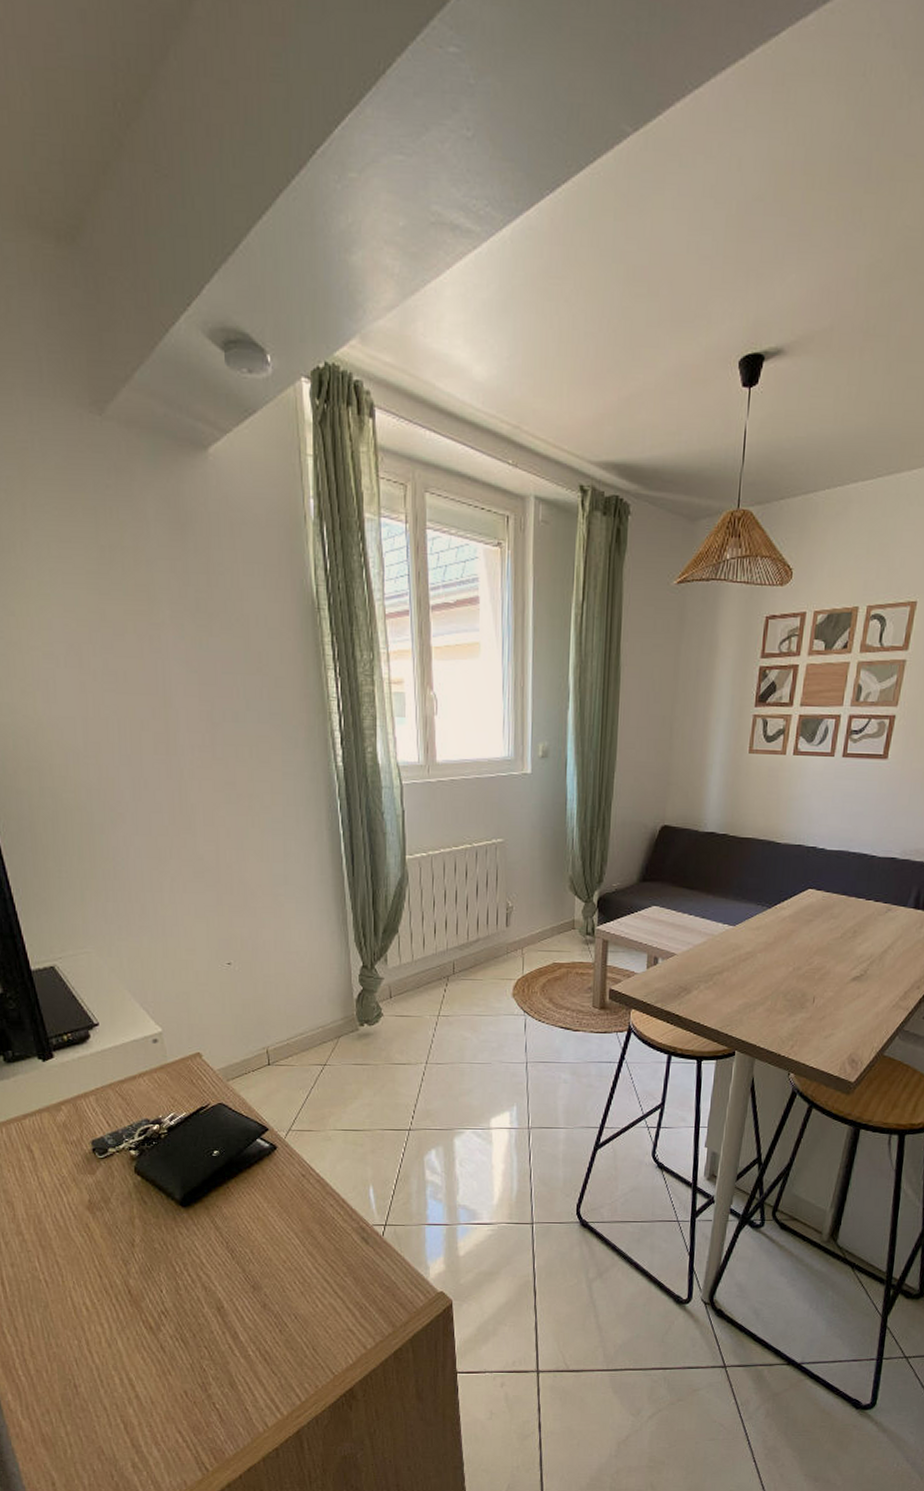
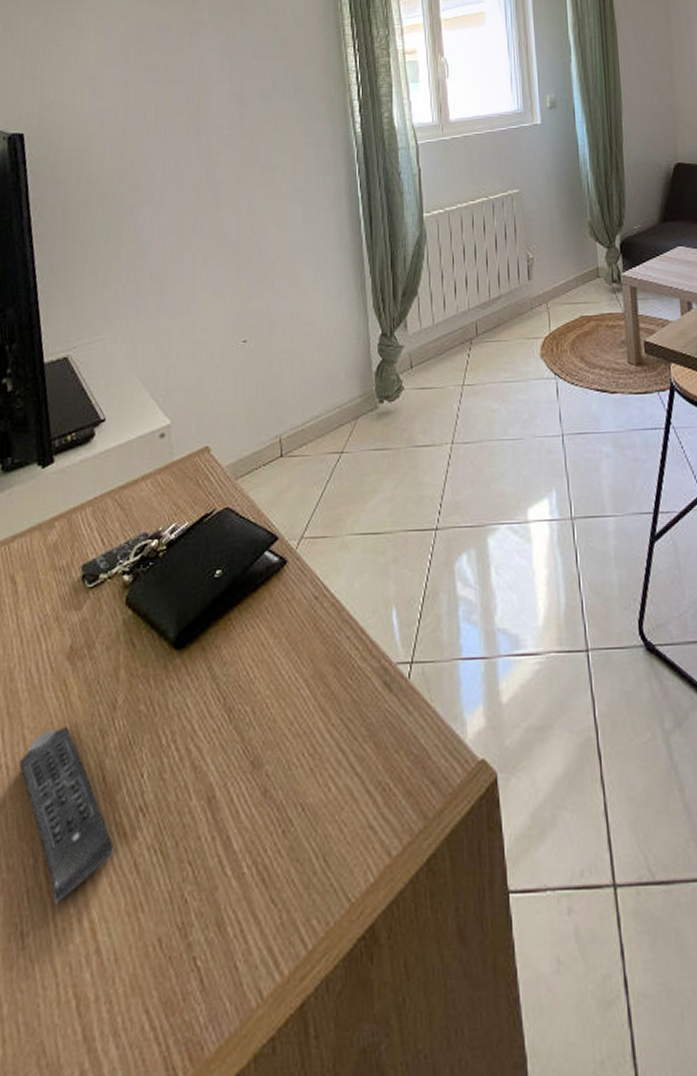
remote control: none [56,1256,143,1368] -> present [19,727,114,904]

